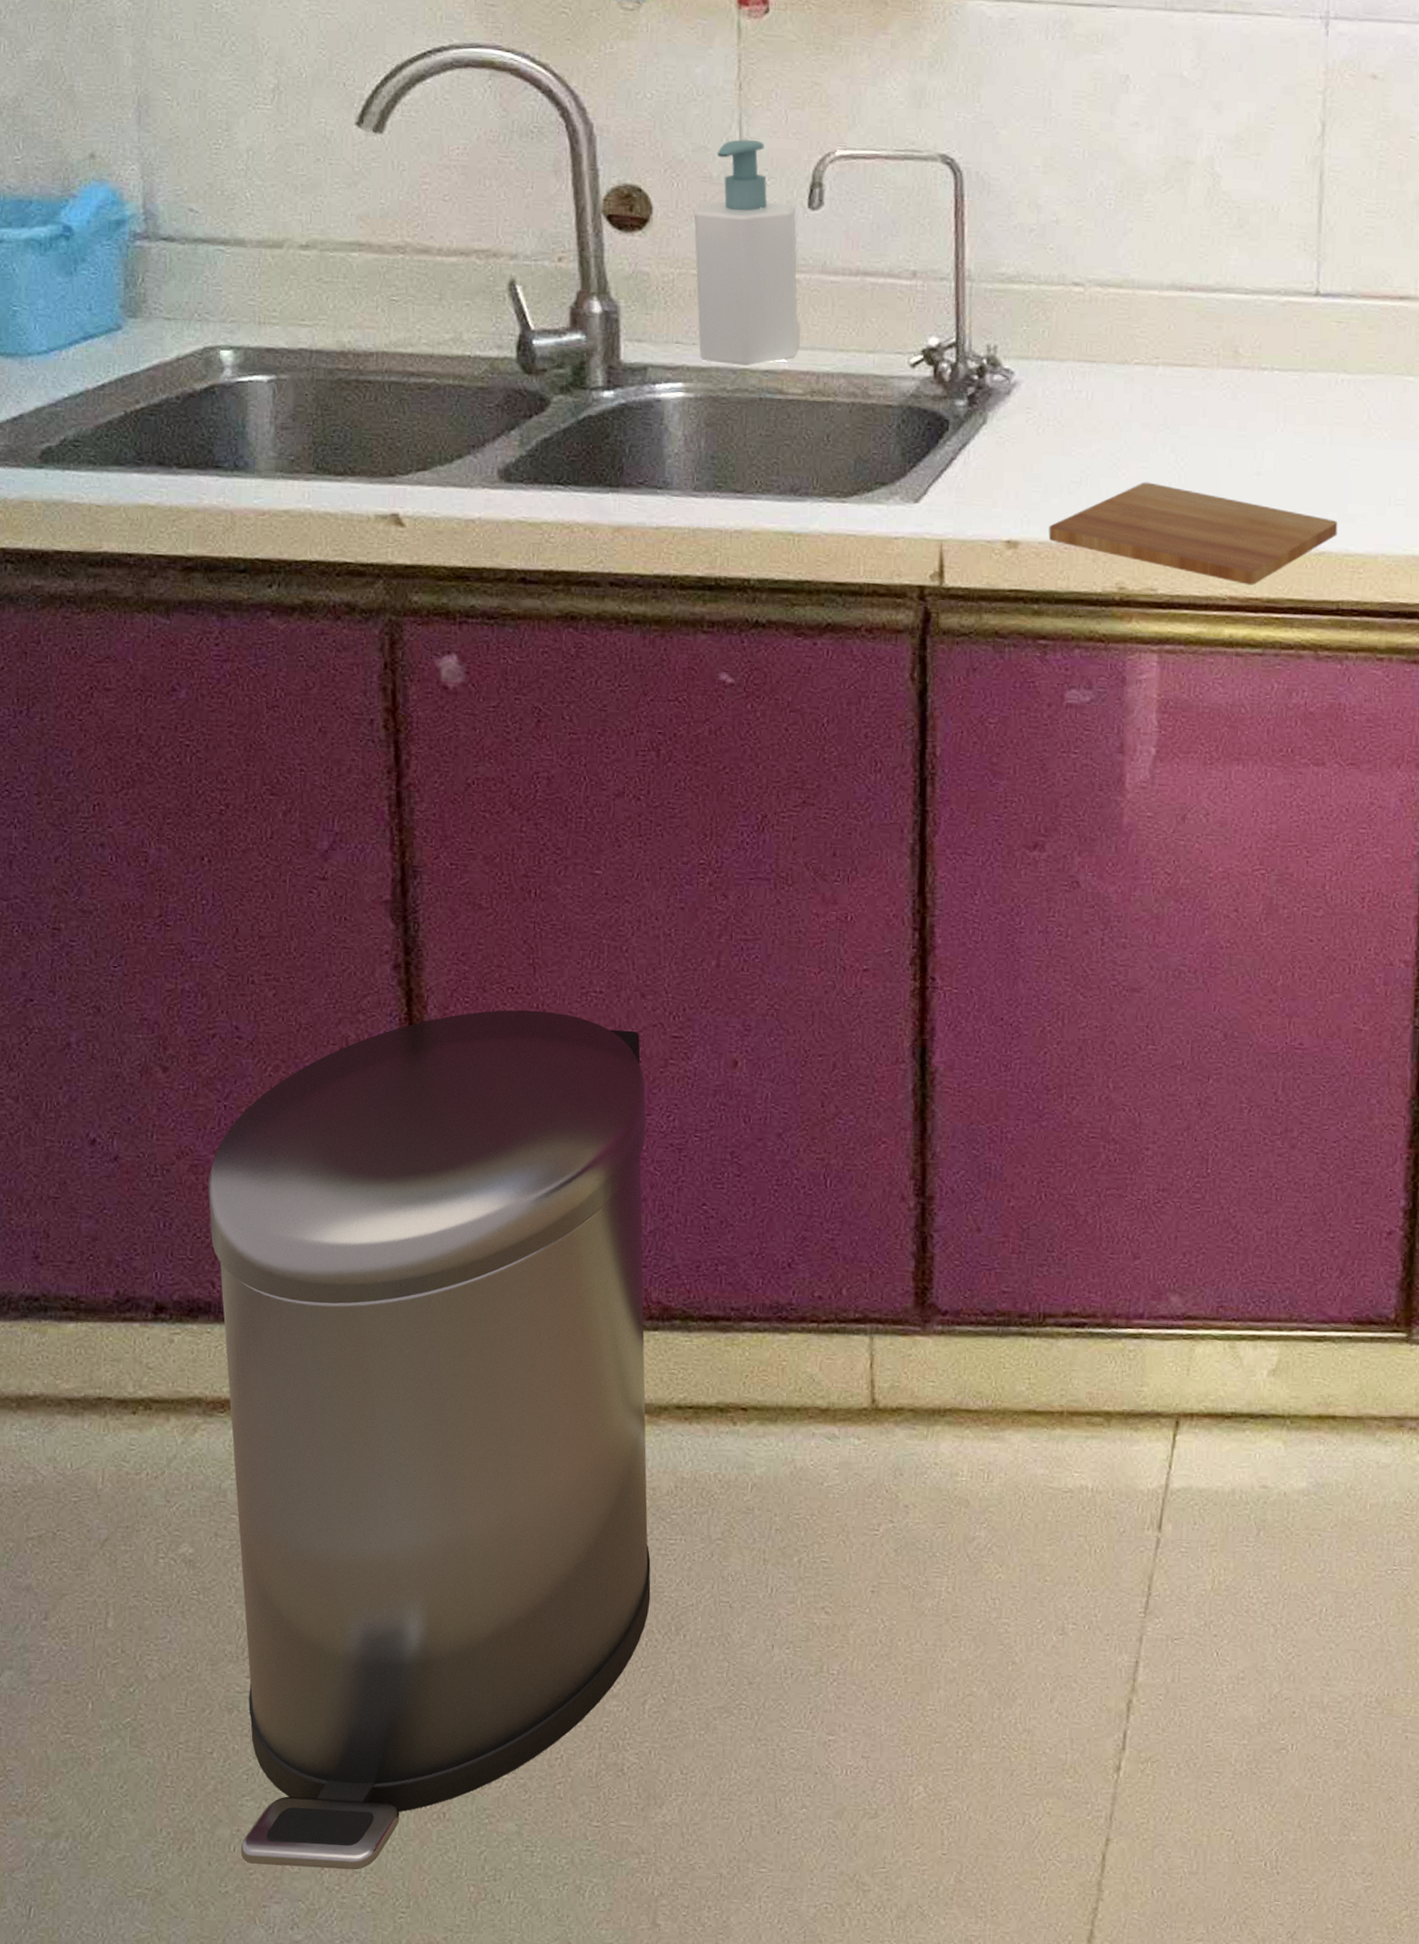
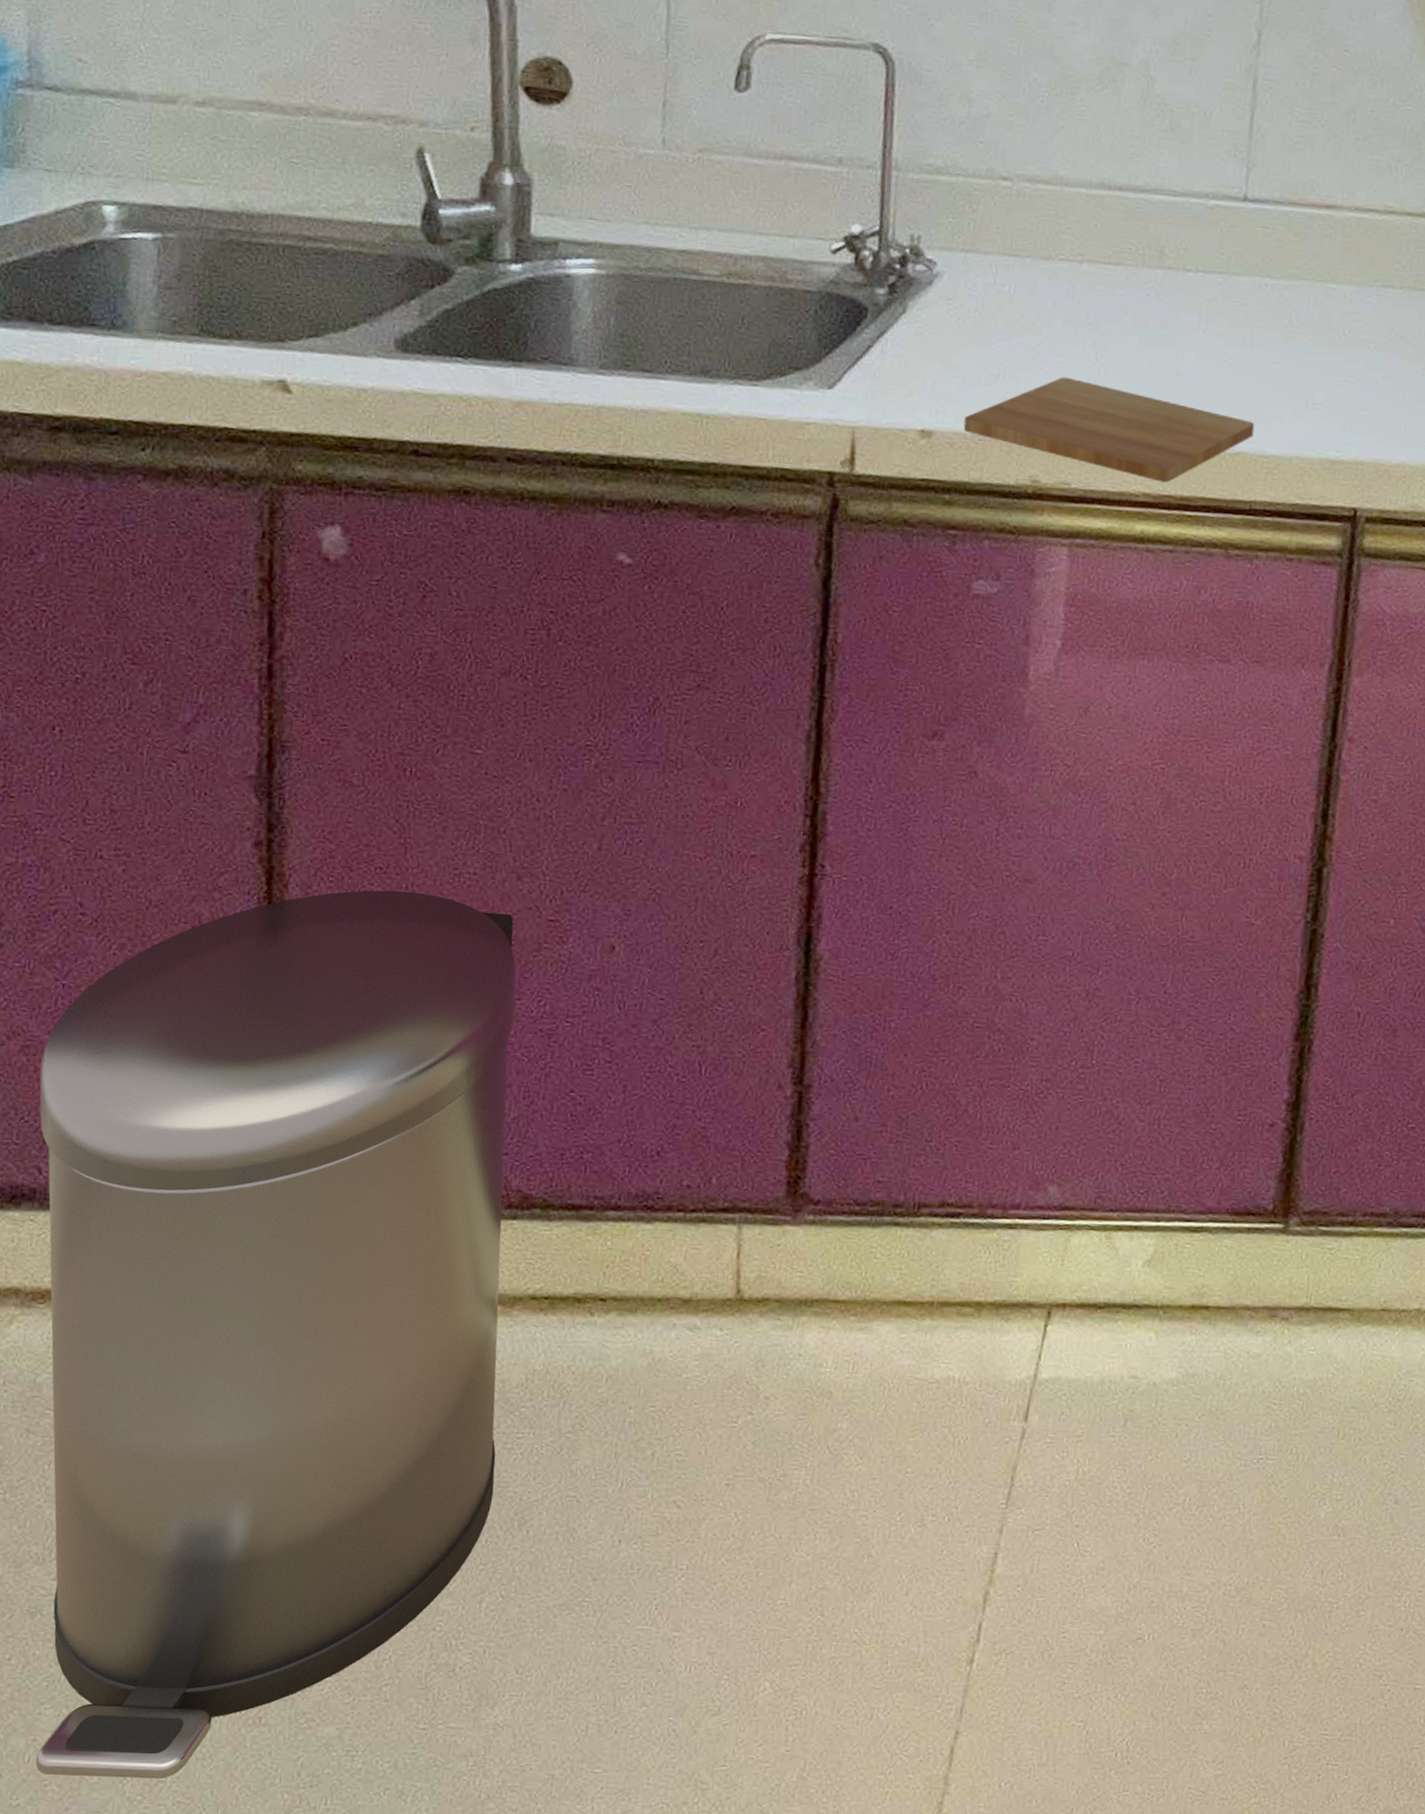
soap bottle: present [693,139,801,367] -> none [613,18,723,246]

